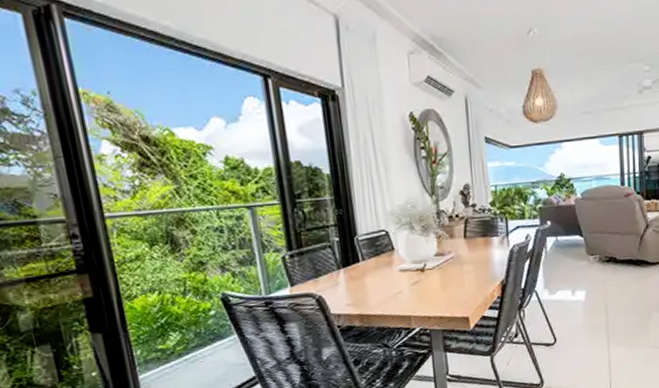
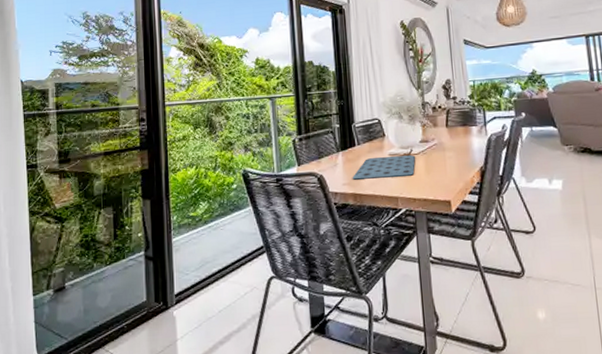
placemat: none [357,270,430,300] -> present [352,155,415,180]

